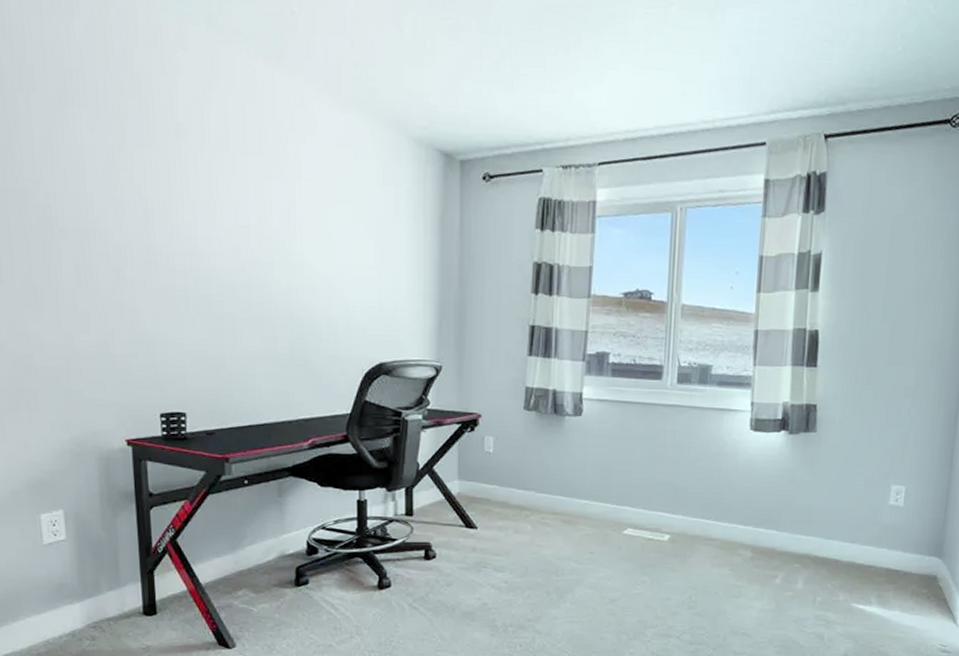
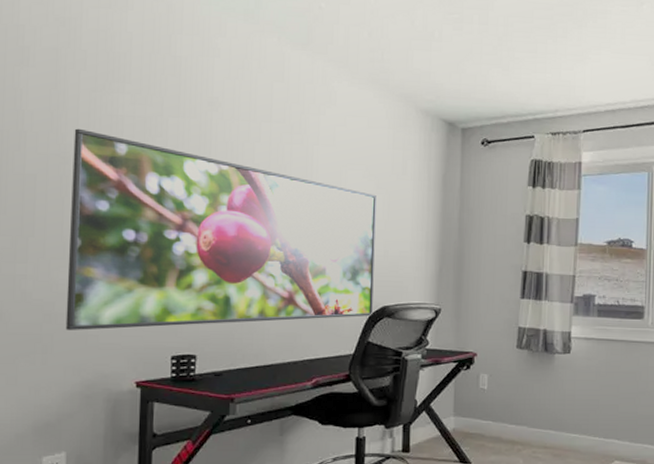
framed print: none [31,160,369,385] -> present [65,128,376,330]

